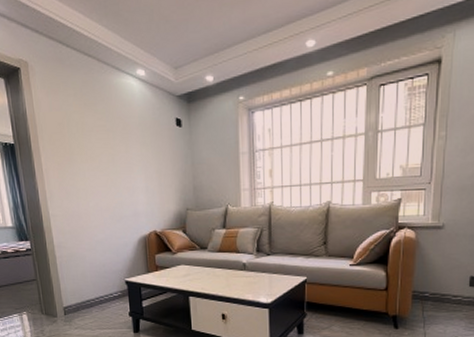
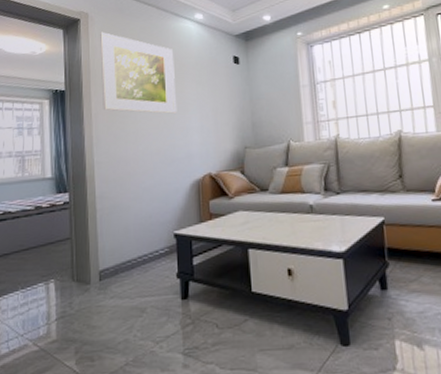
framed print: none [41,83,123,173] -> present [99,32,177,114]

